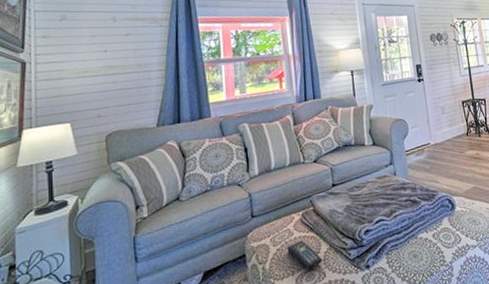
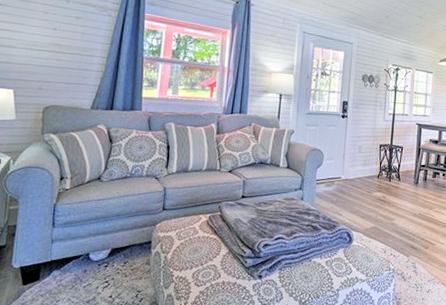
remote control: present [287,241,323,269] -> none [190,240,221,267]

